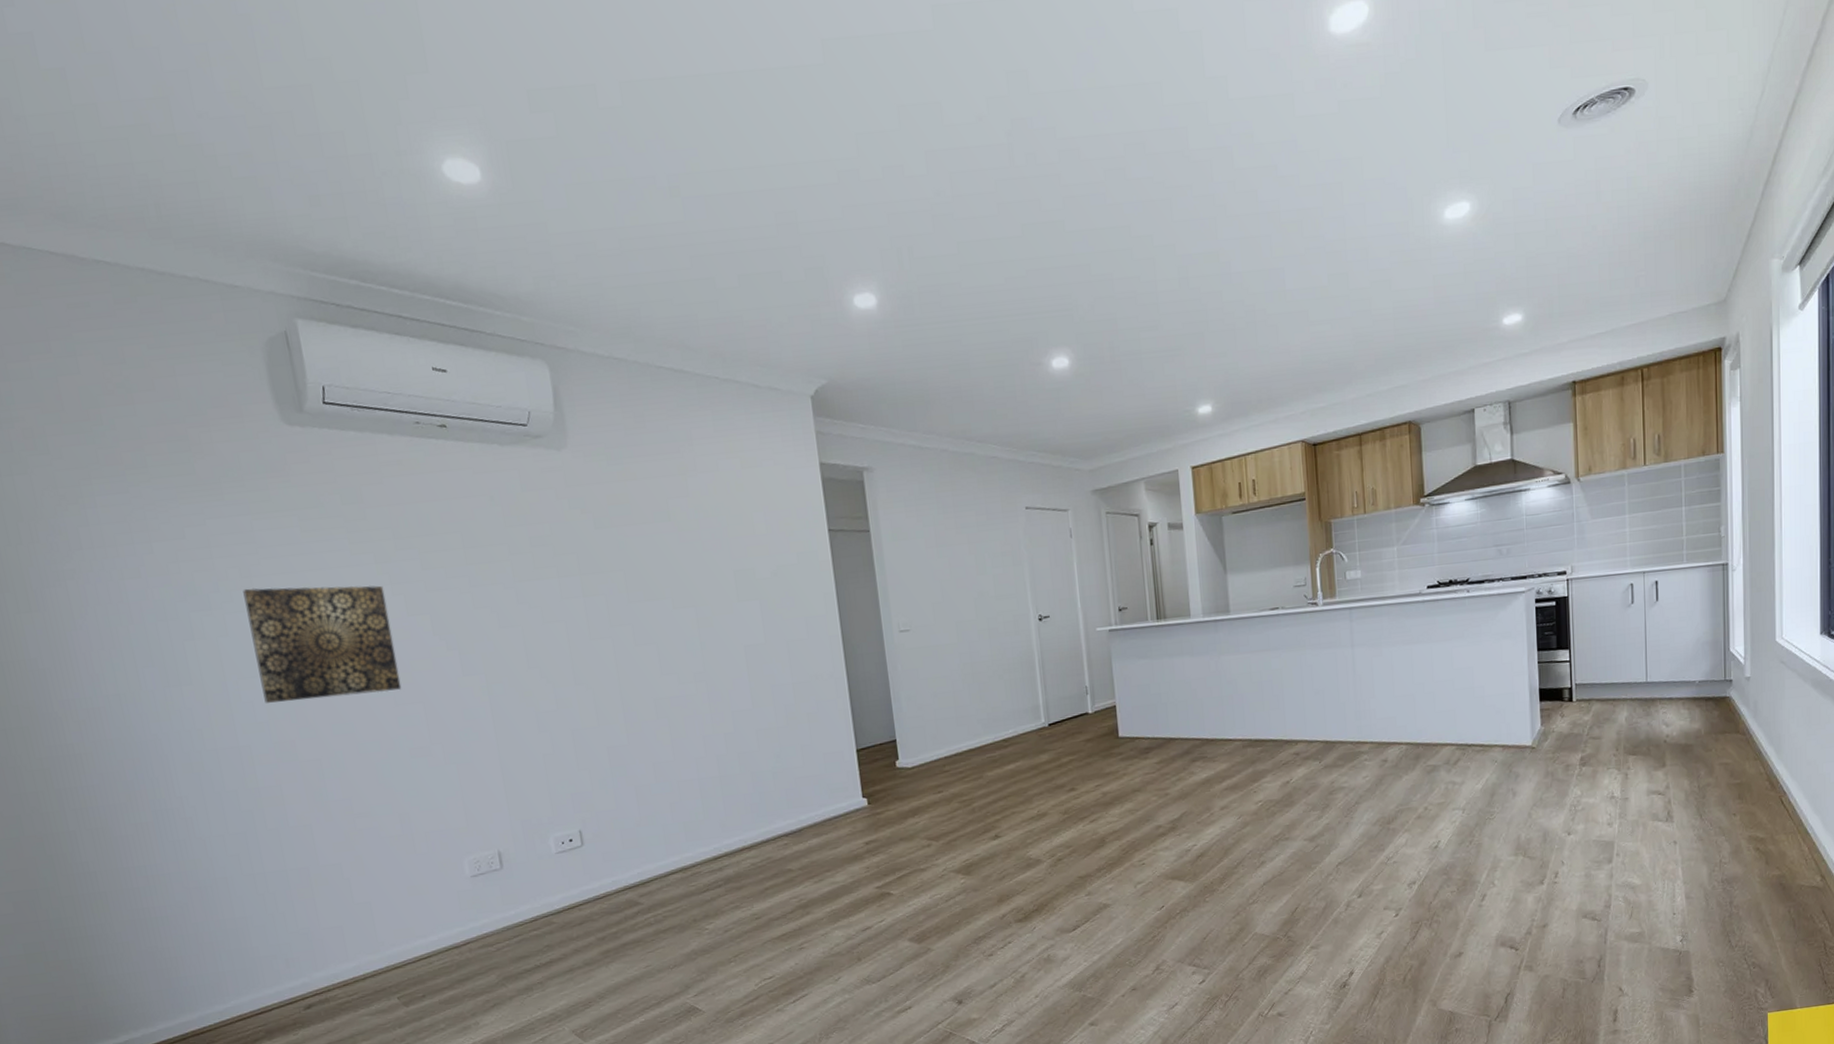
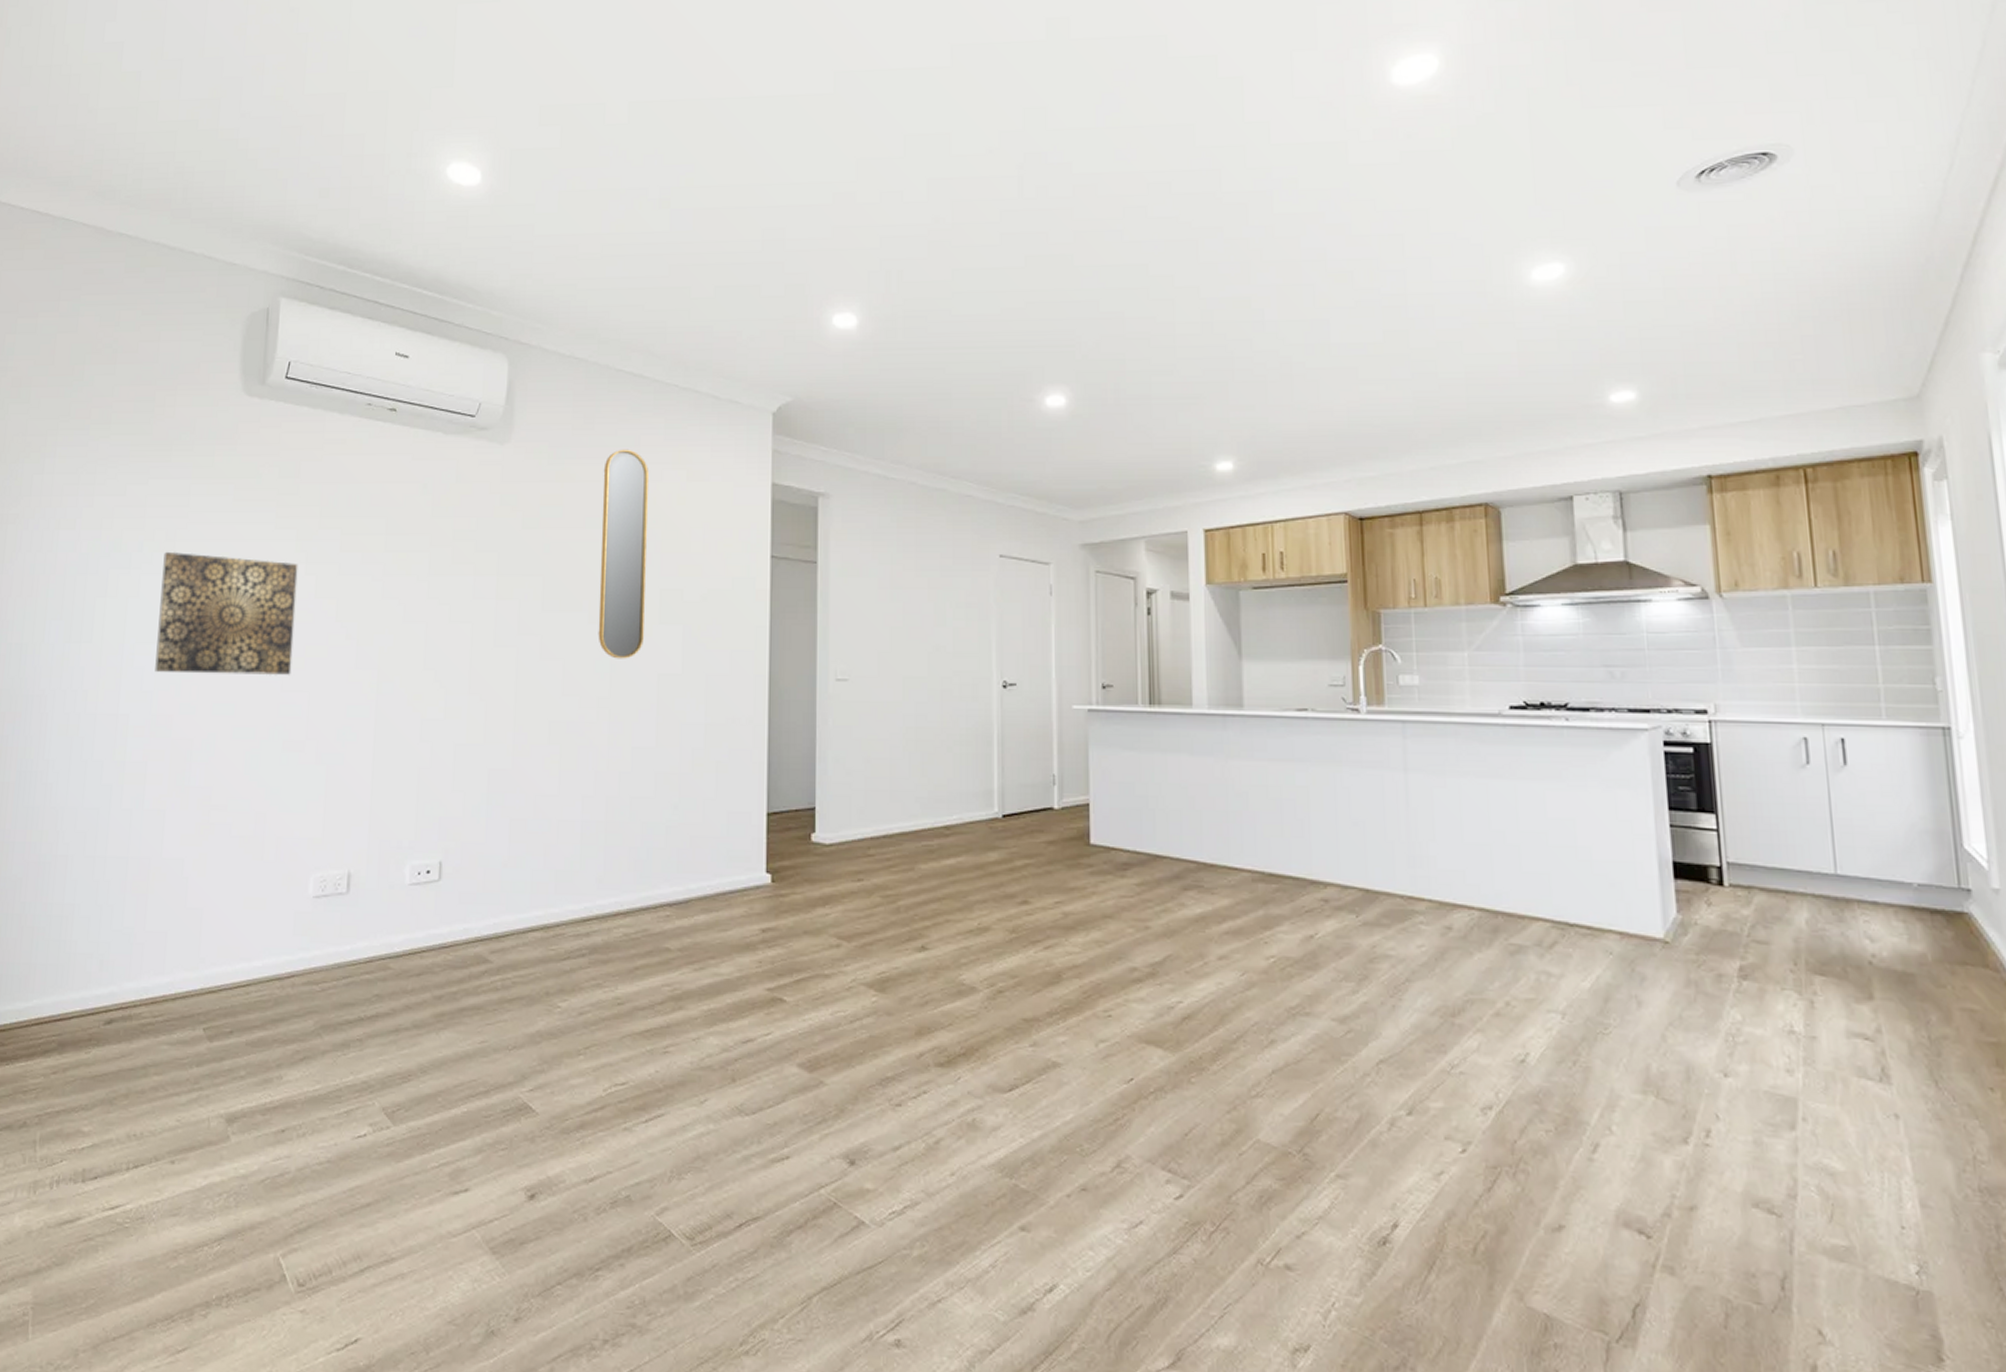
home mirror: none [661,443,727,638] -> present [598,449,650,659]

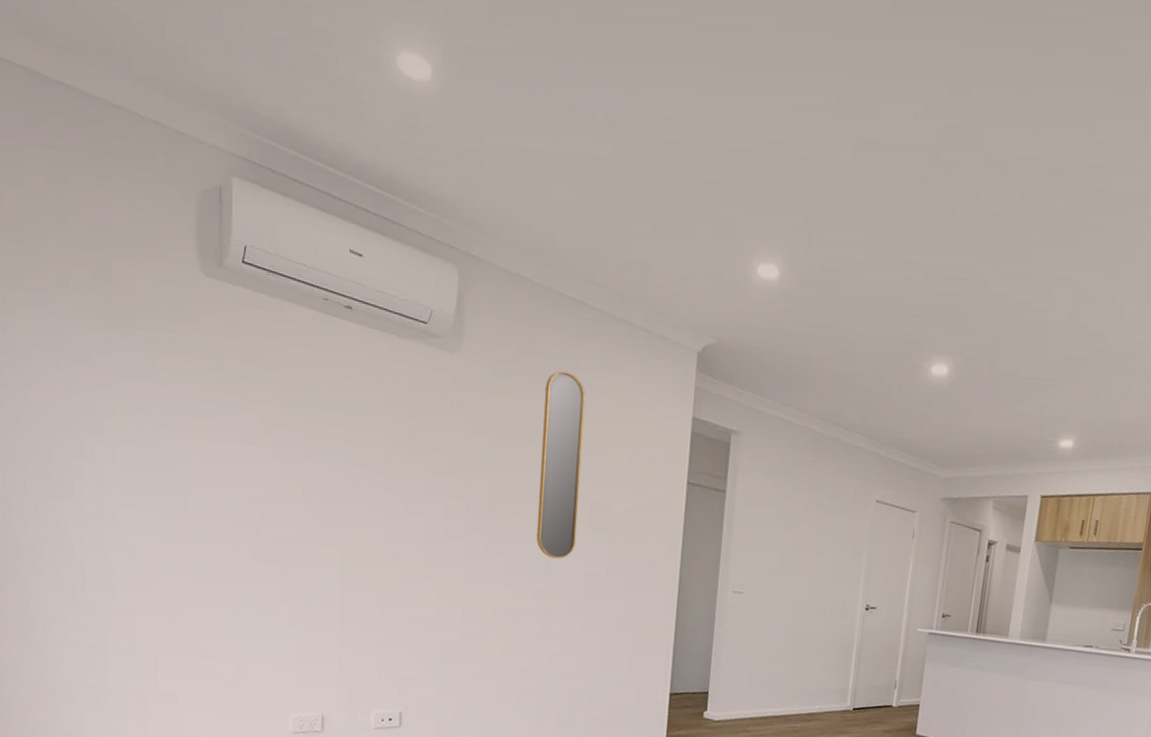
wall art: present [155,551,298,676] -> none [135,421,265,546]

